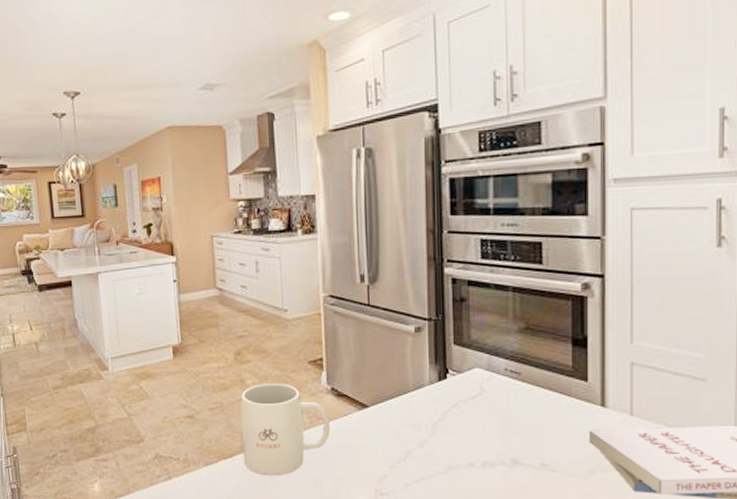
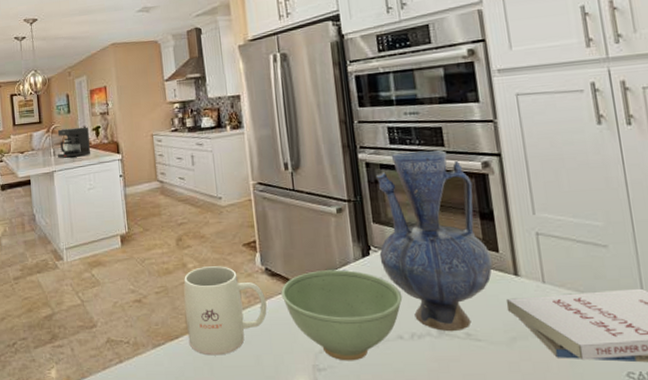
coffee maker: none [102,223,142,258] -> present [57,127,91,158]
bowl: none [346,393,478,487] -> present [281,269,403,361]
vase: none [457,267,580,462] -> present [375,150,493,332]

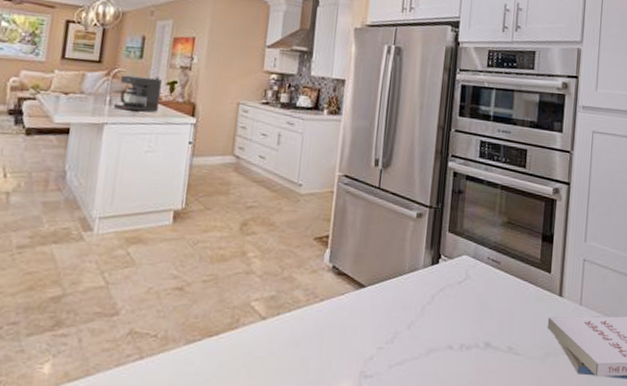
mug: present [183,266,267,356] -> none [230,257,327,357]
bowl: present [281,269,403,361] -> none [343,274,461,369]
vase: present [375,150,493,332] -> none [447,167,545,345]

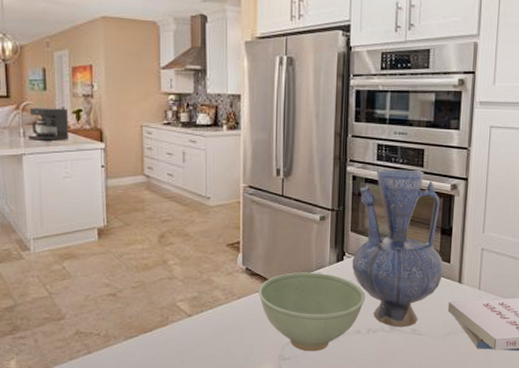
bowl: none [343,274,461,369] -> present [258,272,366,352]
vase: none [447,167,545,345] -> present [352,169,444,328]

